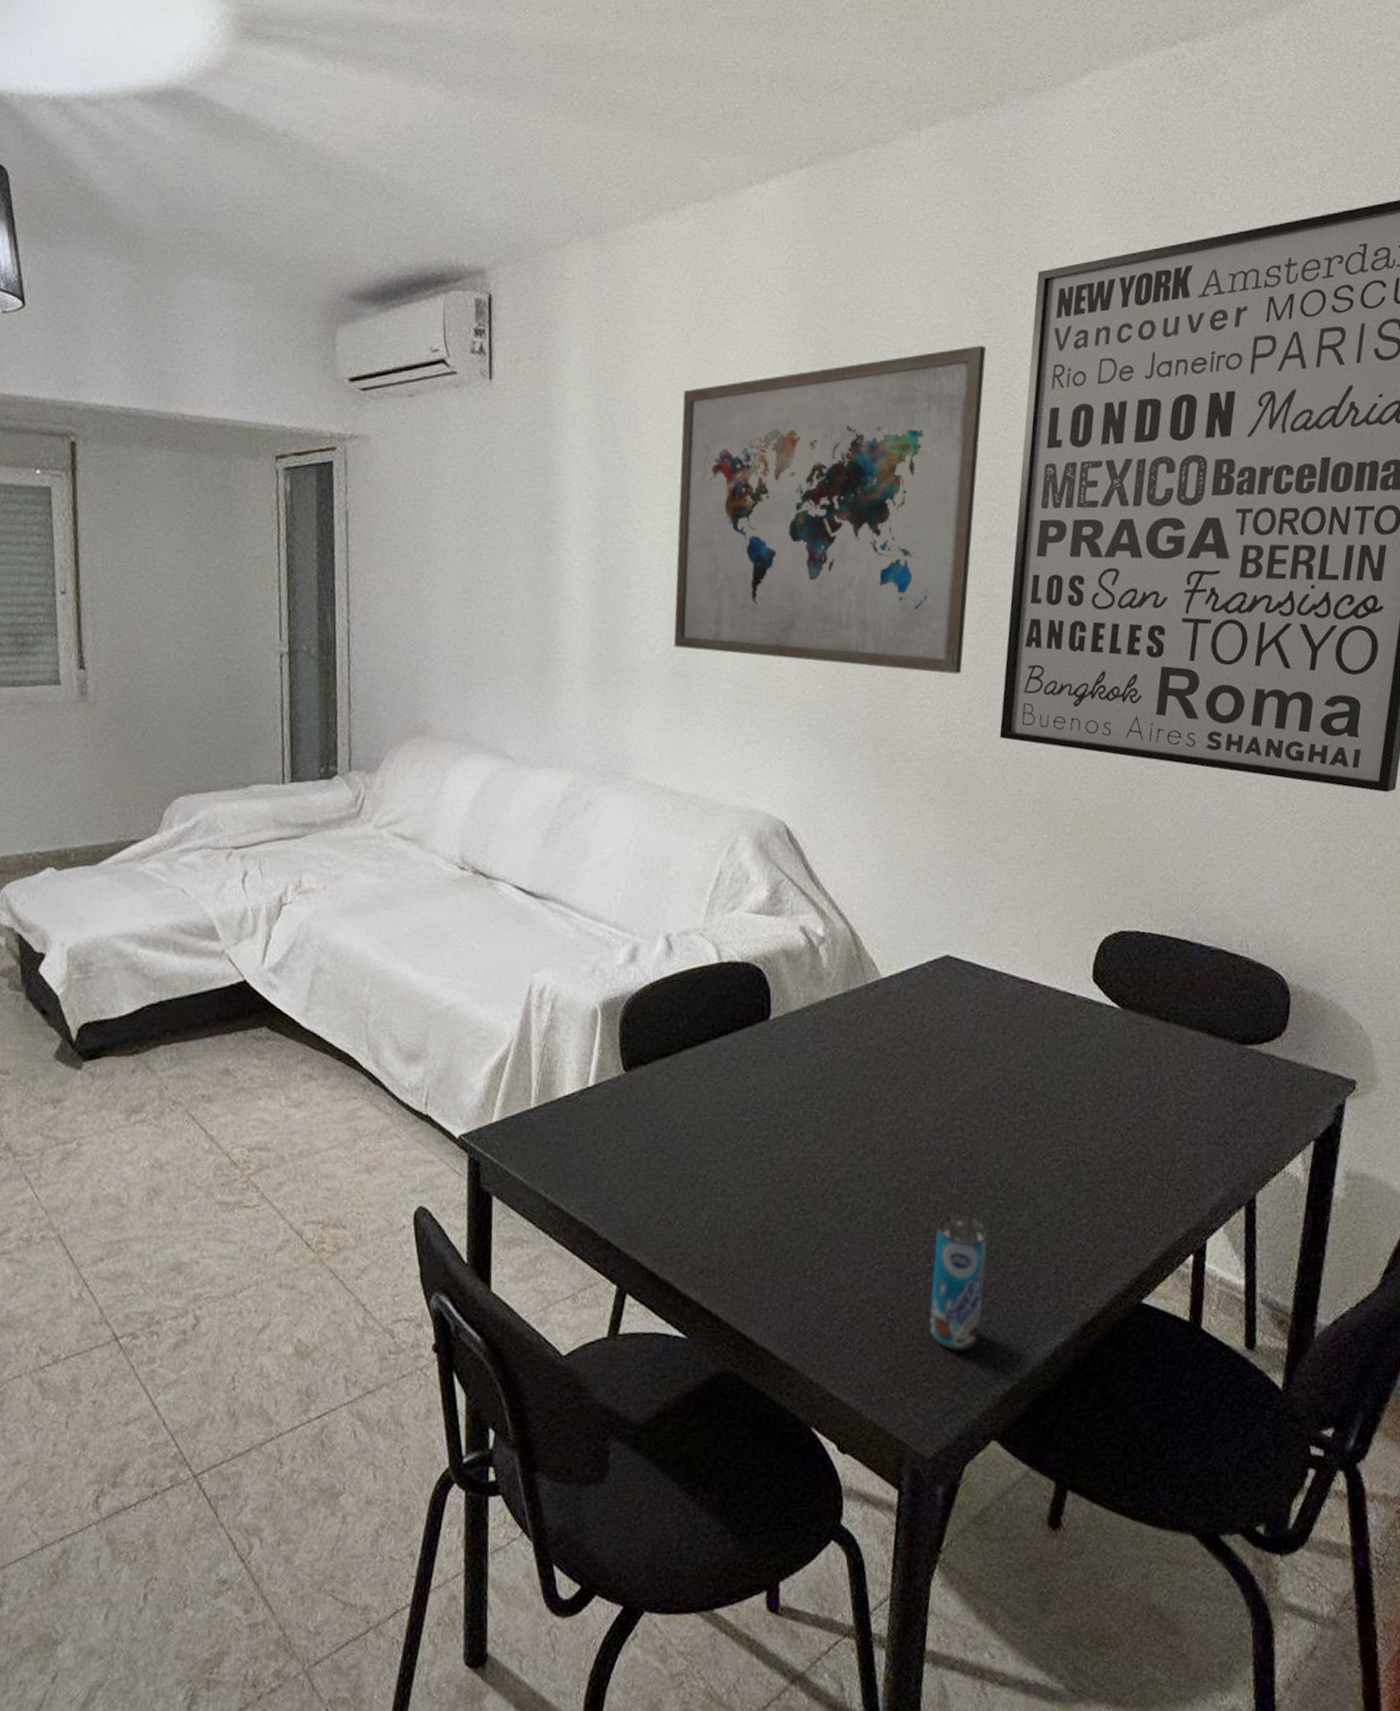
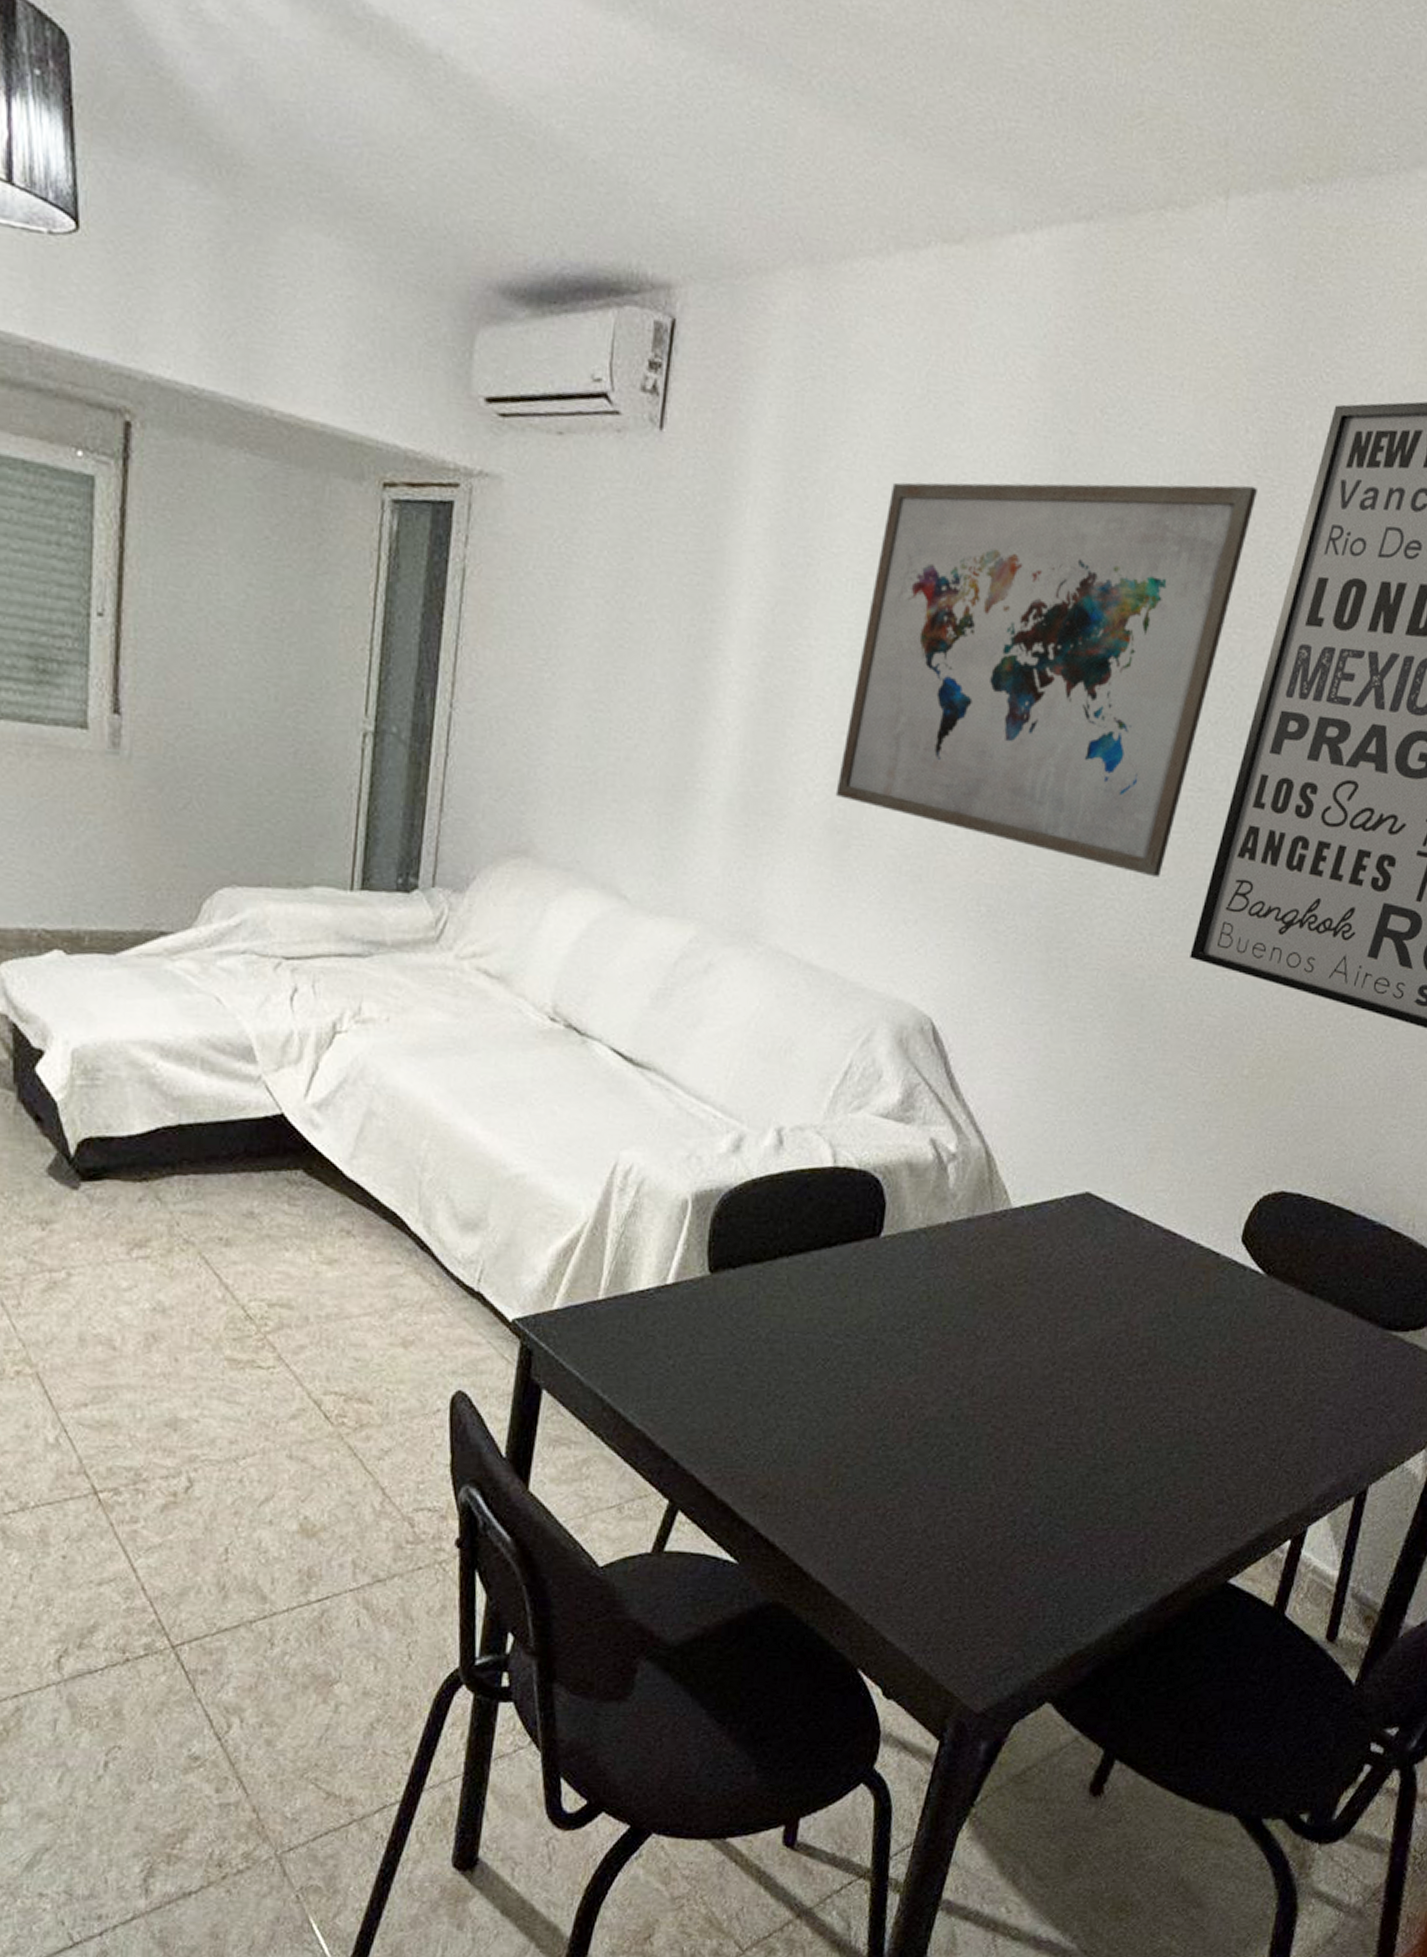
beverage can: present [929,1214,988,1351] -> none [1000,1468,1080,1609]

